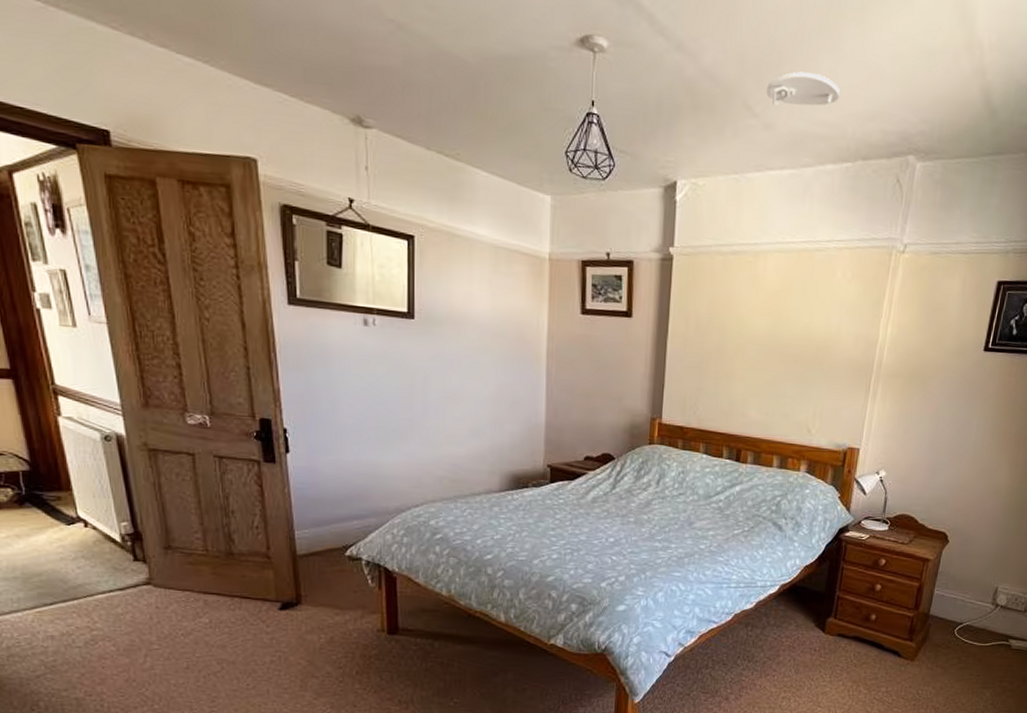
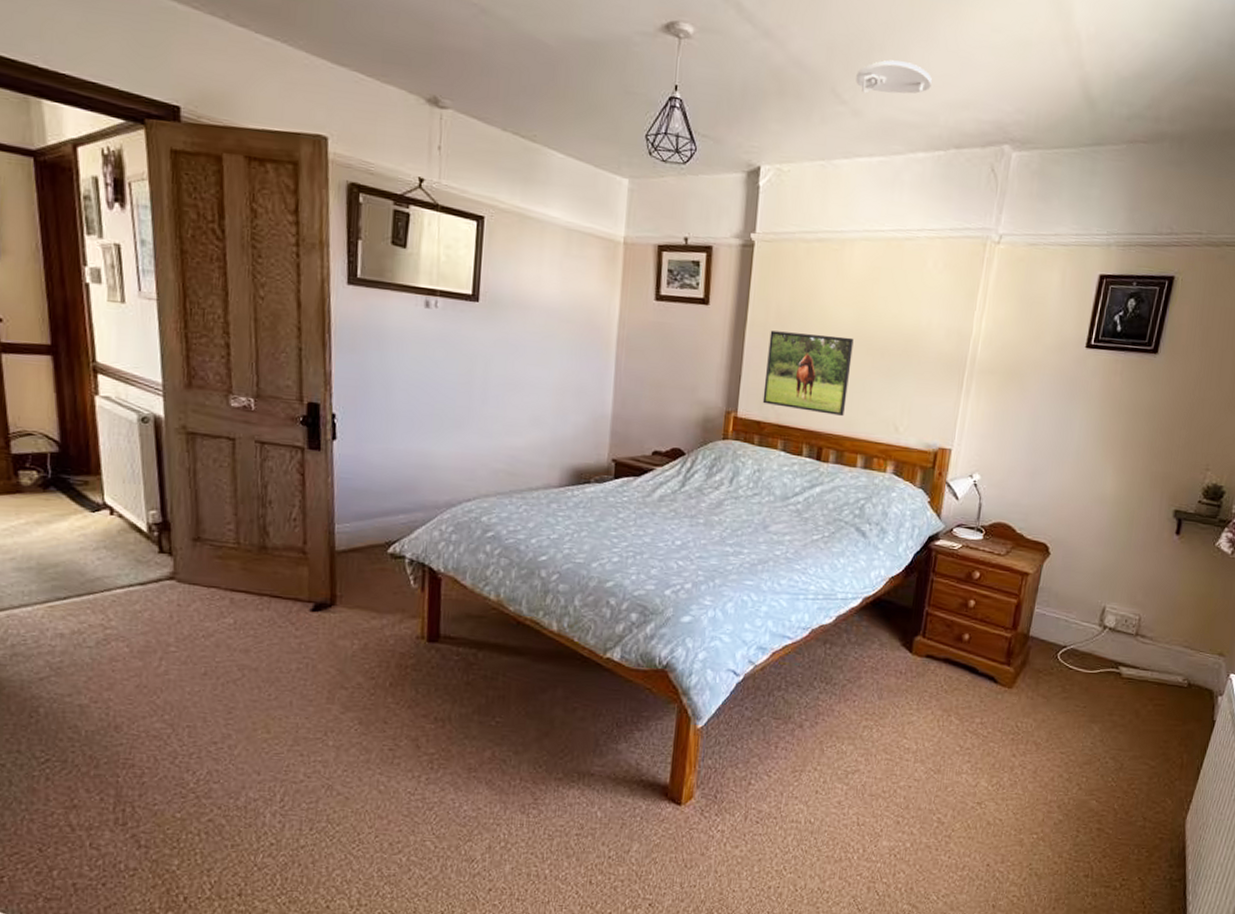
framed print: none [685,341,768,421] -> present [762,330,854,417]

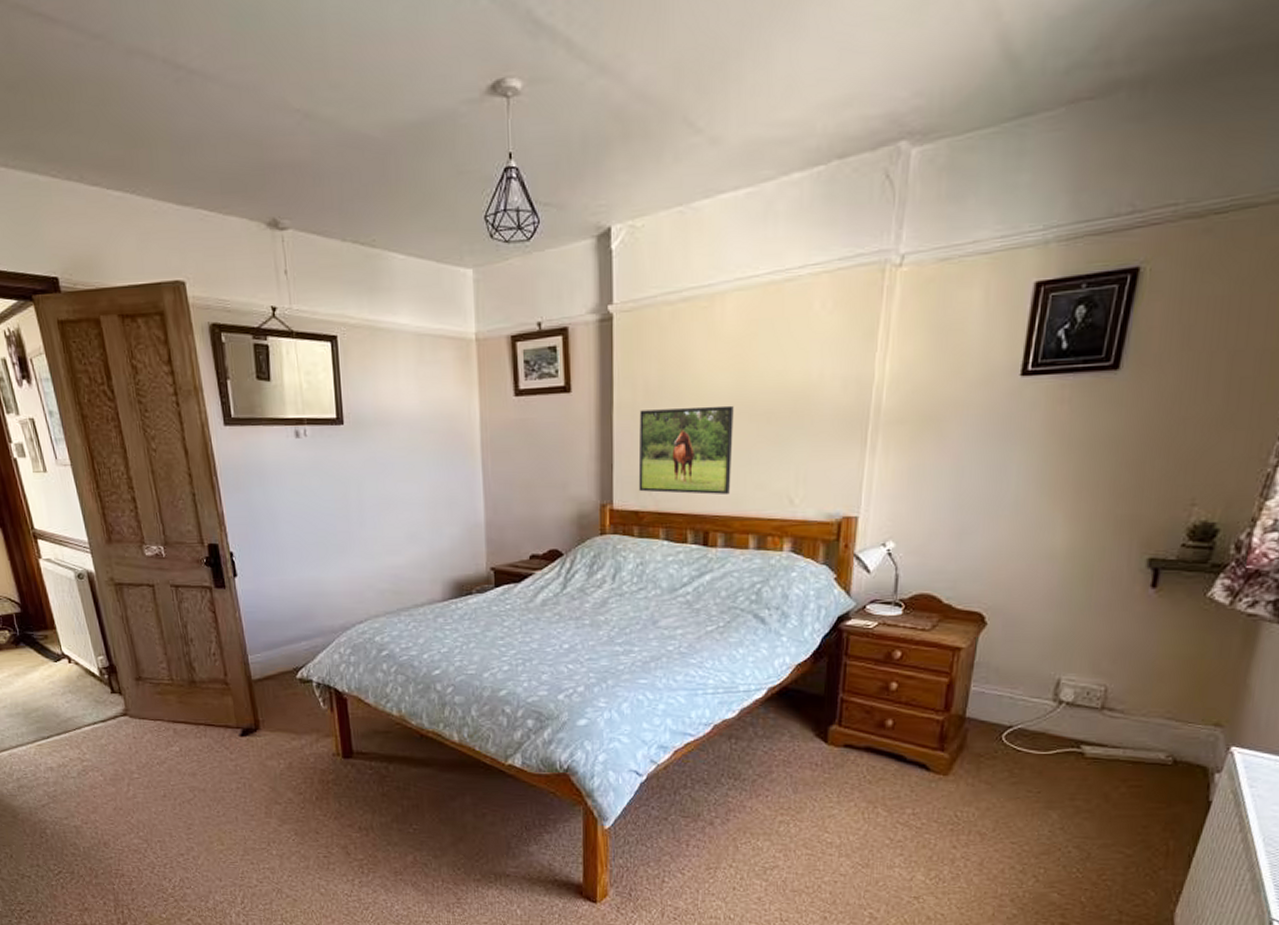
smoke detector: present [856,60,932,94] -> none [711,64,803,115]

